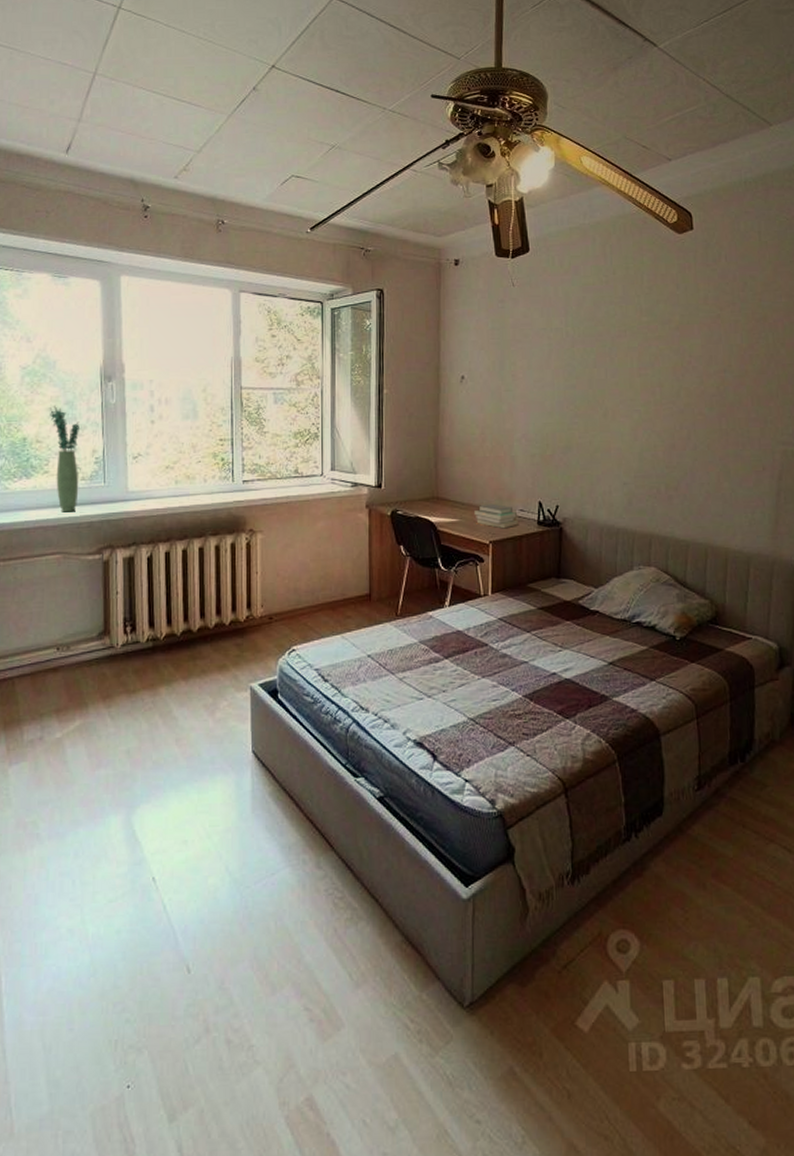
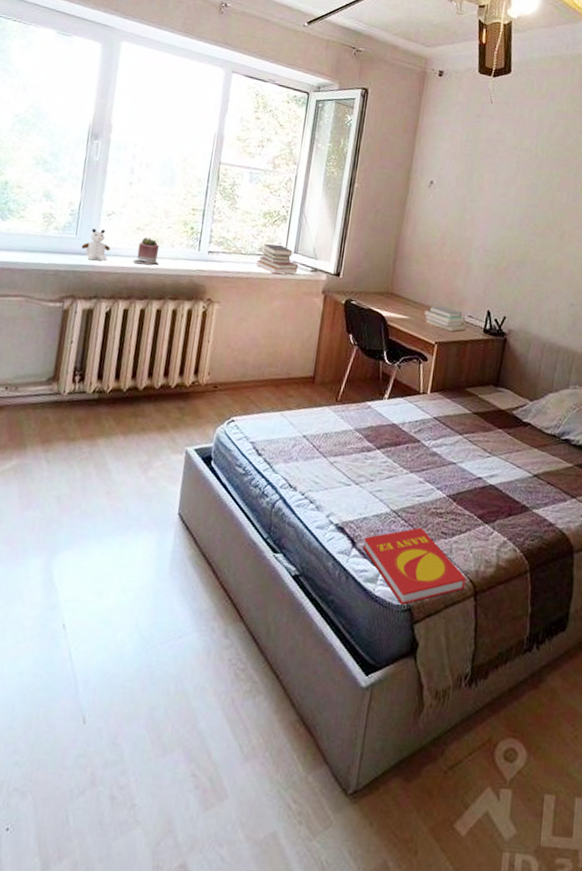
vase: present [50,406,81,512] -> none [29,155,61,259]
stuffed animal: none [112,472,142,507] -> present [81,229,111,262]
succulent planter: none [166,475,194,504] -> present [132,237,160,266]
books: none [293,463,338,495] -> present [255,244,299,275]
book: none [445,731,554,813] -> present [363,527,466,606]

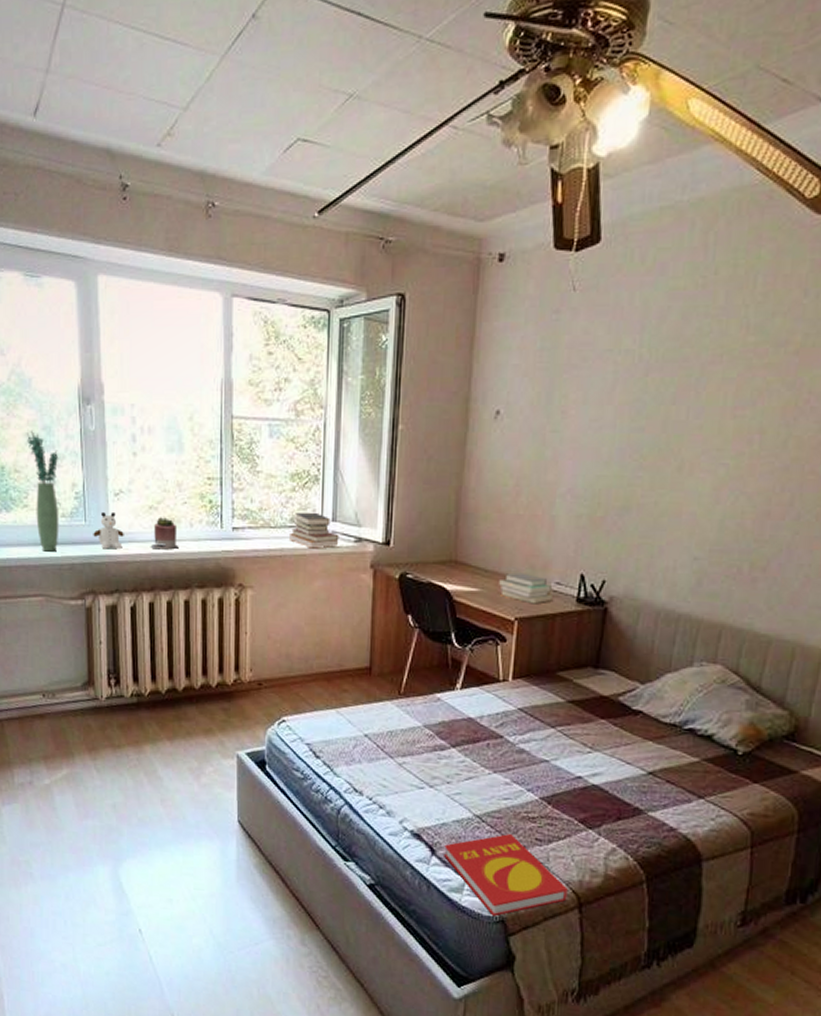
vase: none [29,155,61,259] -> present [27,431,59,552]

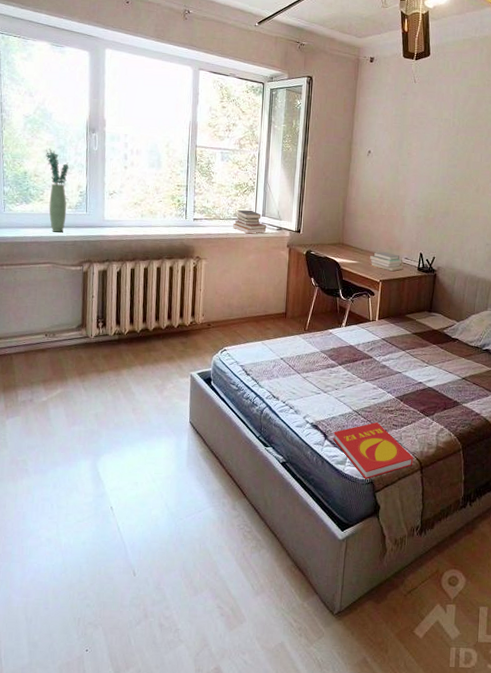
stuffed animal: present [93,511,124,550] -> none [92,205,115,232]
succulent planter: present [150,517,179,550] -> none [133,210,155,233]

